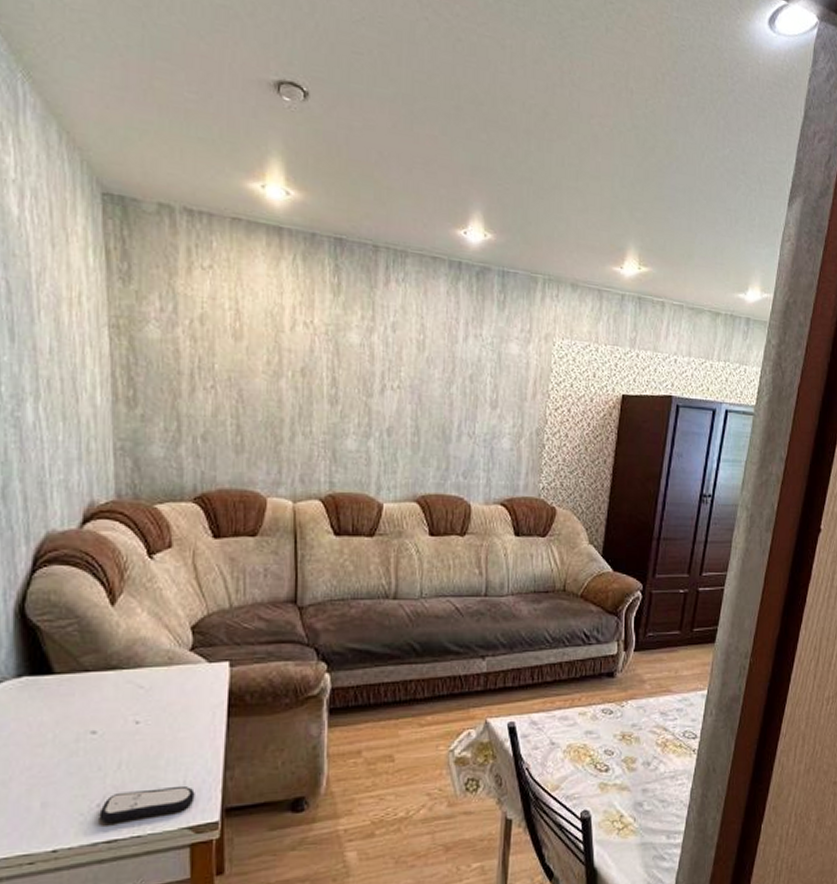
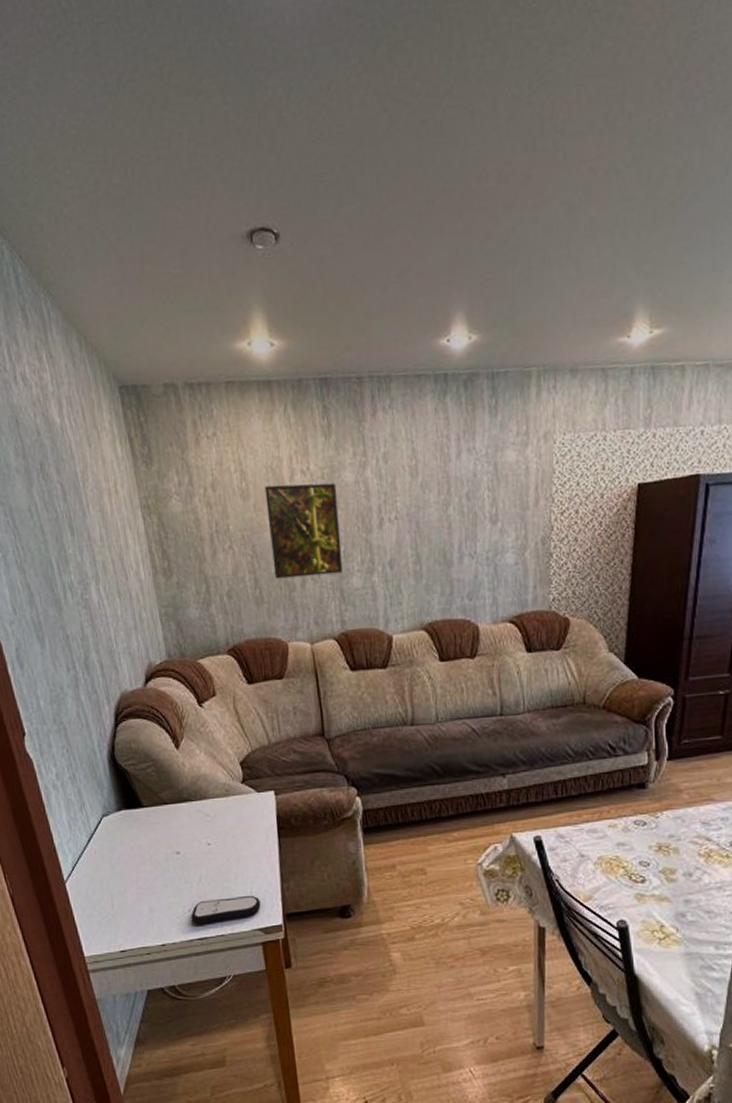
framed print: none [260,330,340,433] -> present [264,483,343,579]

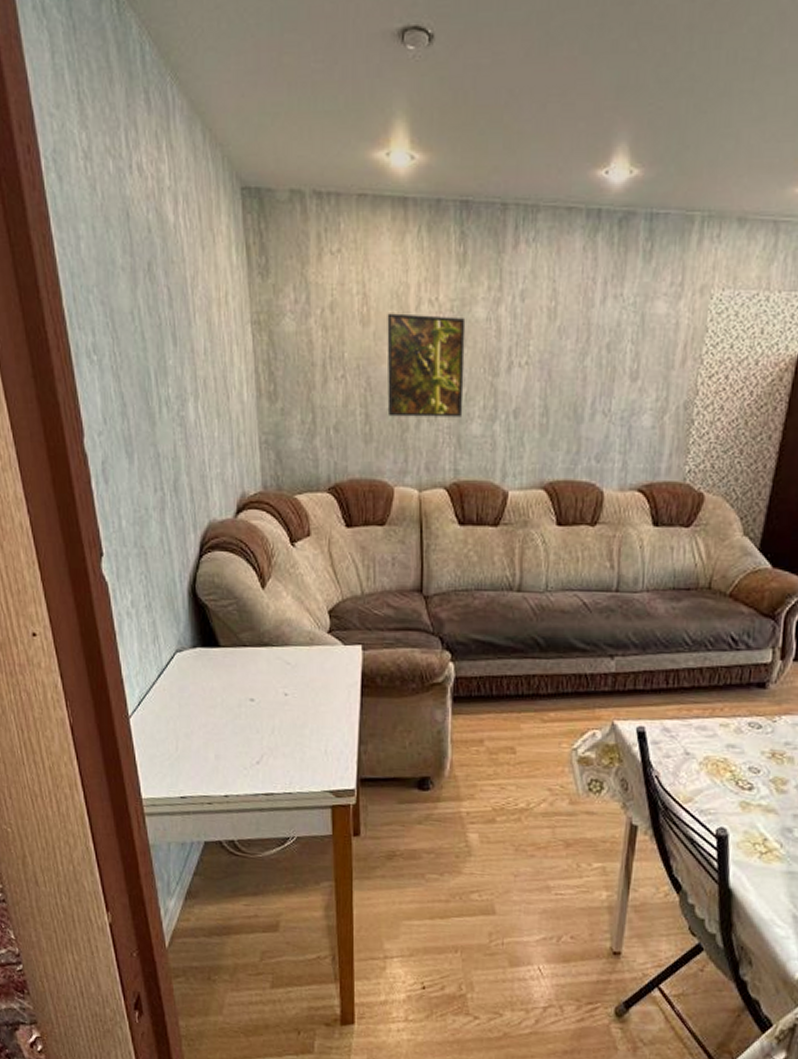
remote control: present [191,895,261,924] -> none [258,753,334,779]

